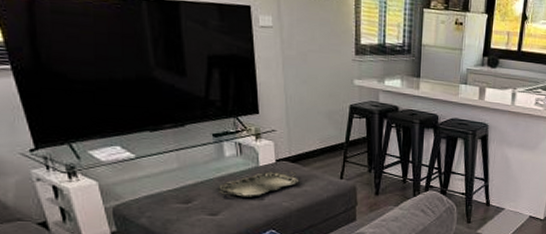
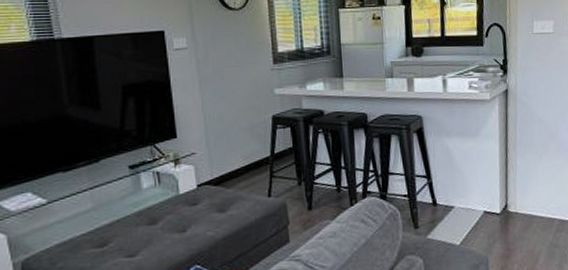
serving tray: present [219,171,301,197] -> none [136,195,225,232]

